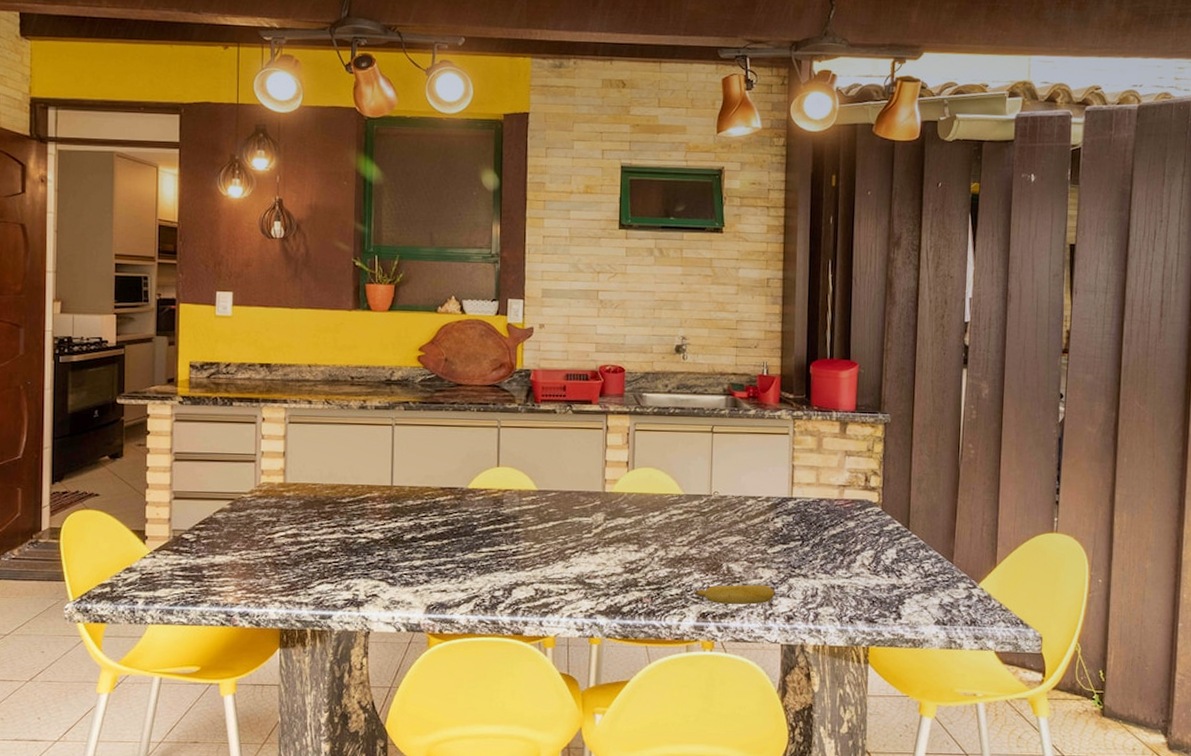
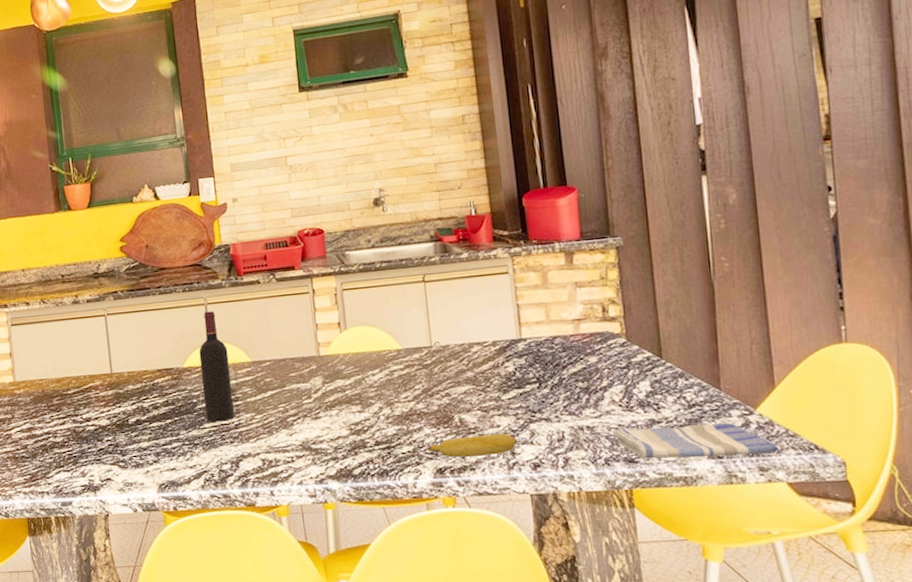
wine bottle: none [484,434,515,547] -> present [199,311,234,422]
dish towel: none [859,590,992,625] -> present [612,423,778,459]

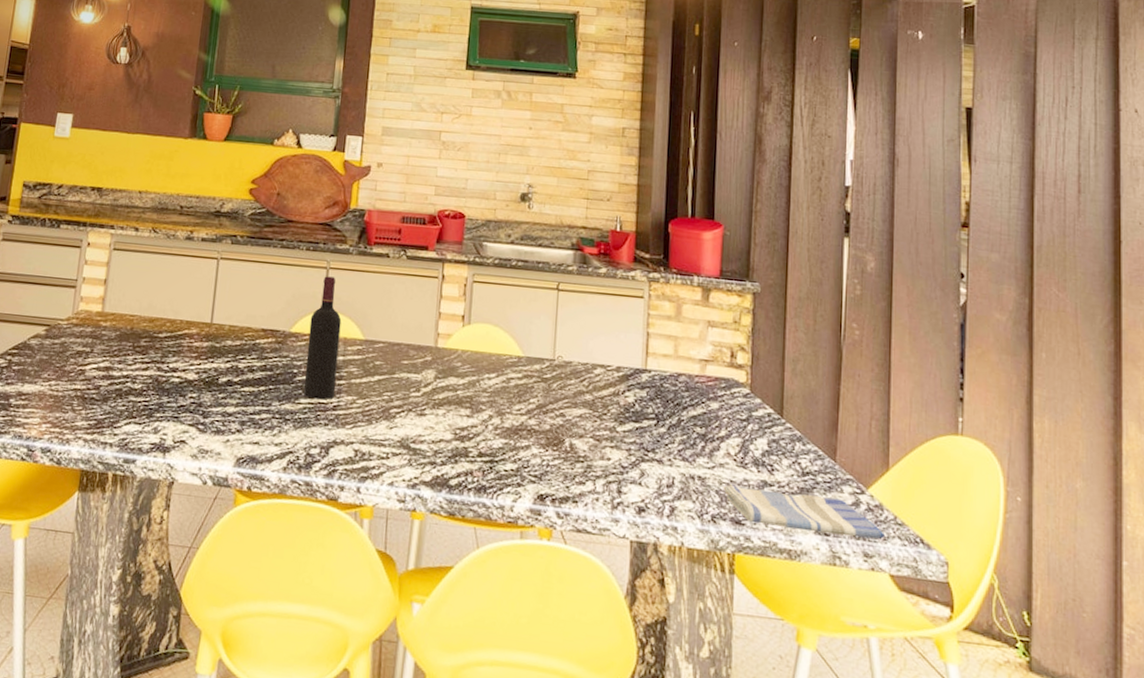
banana: present [428,433,517,458] -> none [532,463,625,490]

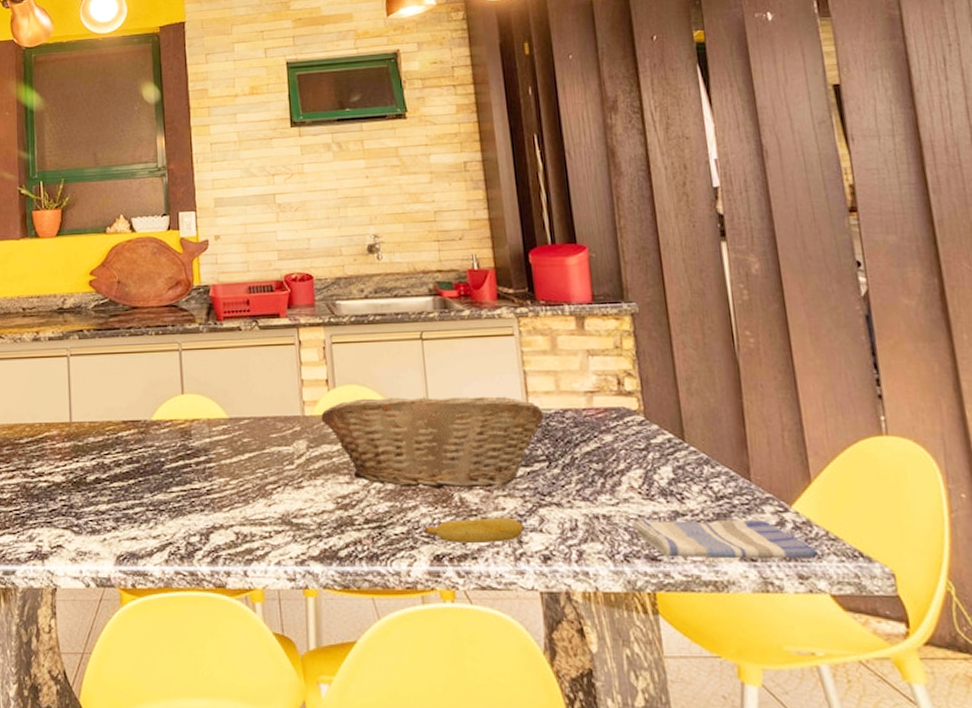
wine bottle: present [304,276,342,400] -> none [170,358,206,486]
fruit basket: none [452,338,660,438] -> present [321,396,545,489]
banana: none [532,463,625,490] -> present [424,517,524,543]

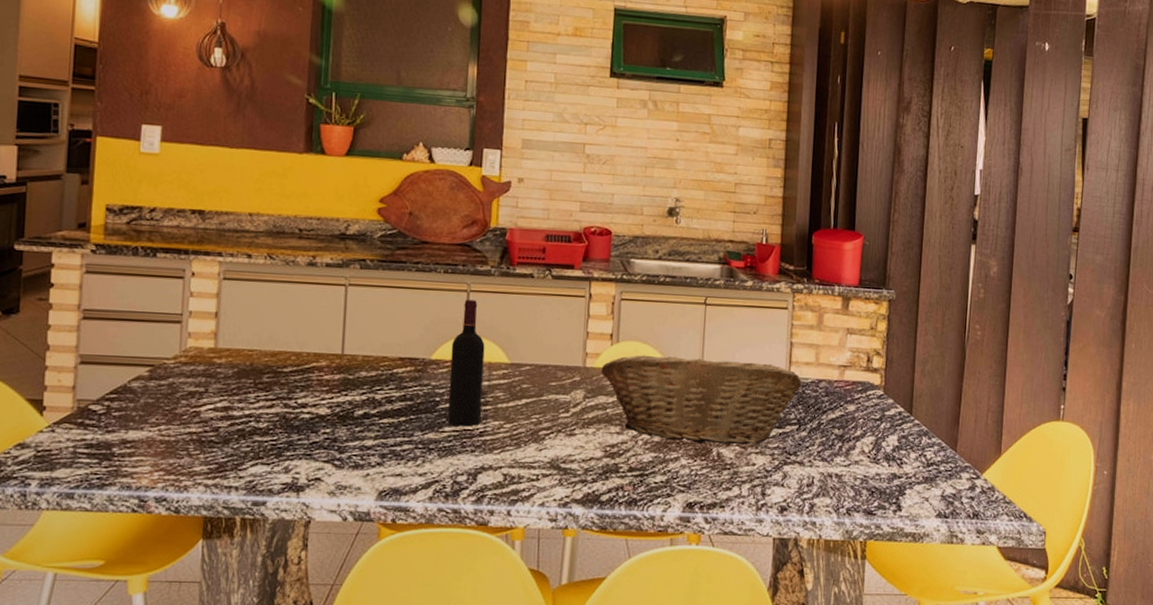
wine bottle: none [170,358,206,486] -> present [447,299,485,427]
banana: present [424,517,524,543] -> none [681,472,769,494]
dish towel: present [631,519,818,559] -> none [857,479,995,518]

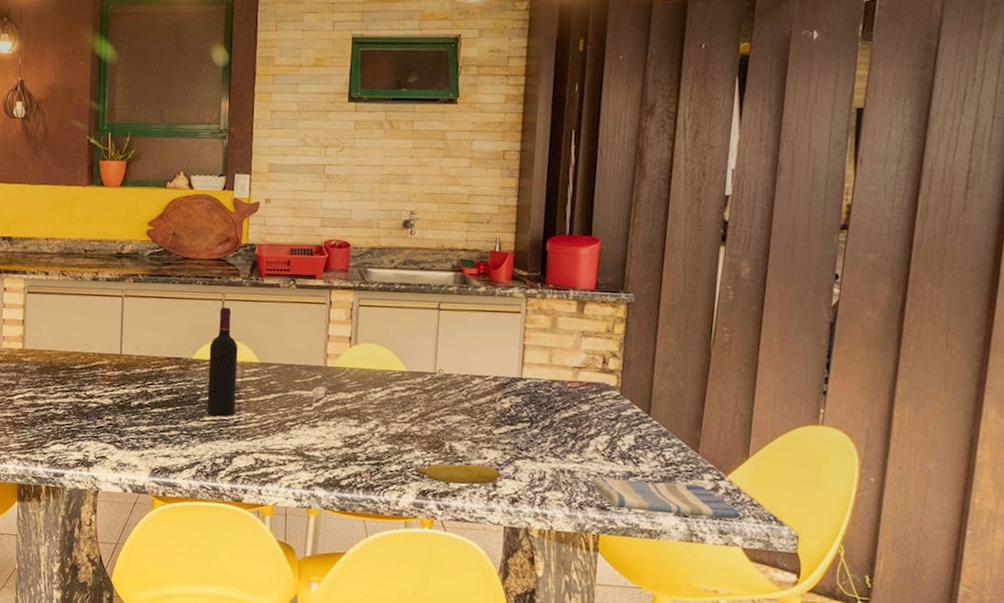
fruit basket: present [601,355,802,445] -> none [340,356,535,440]
banana: none [681,472,769,494] -> present [415,464,500,485]
dish towel: none [857,479,995,518] -> present [591,476,740,519]

